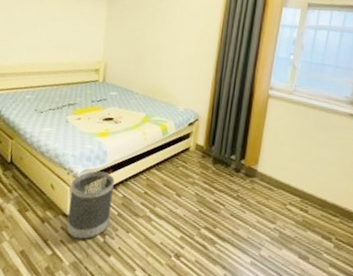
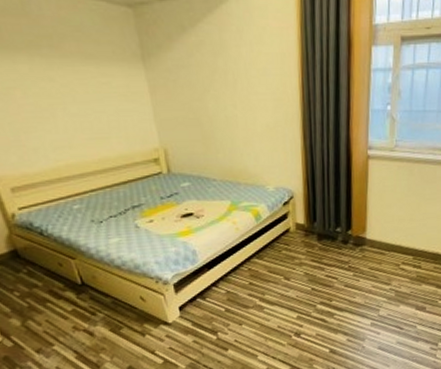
wastebasket: present [65,171,115,240] -> none [163,272,219,343]

